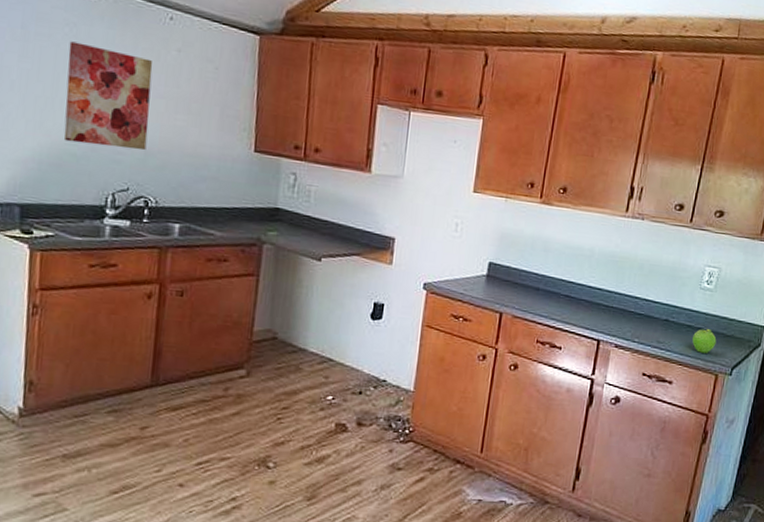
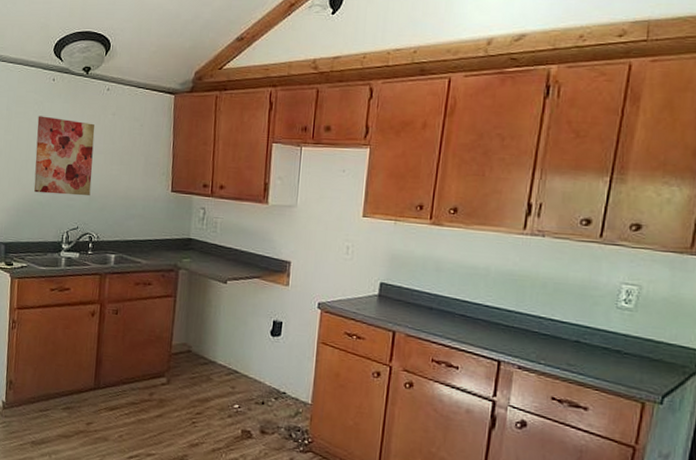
fruit: present [692,328,717,353] -> none [610,351,641,379]

